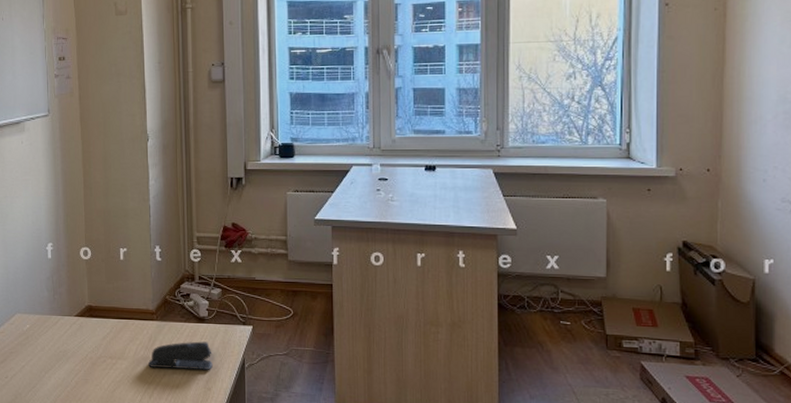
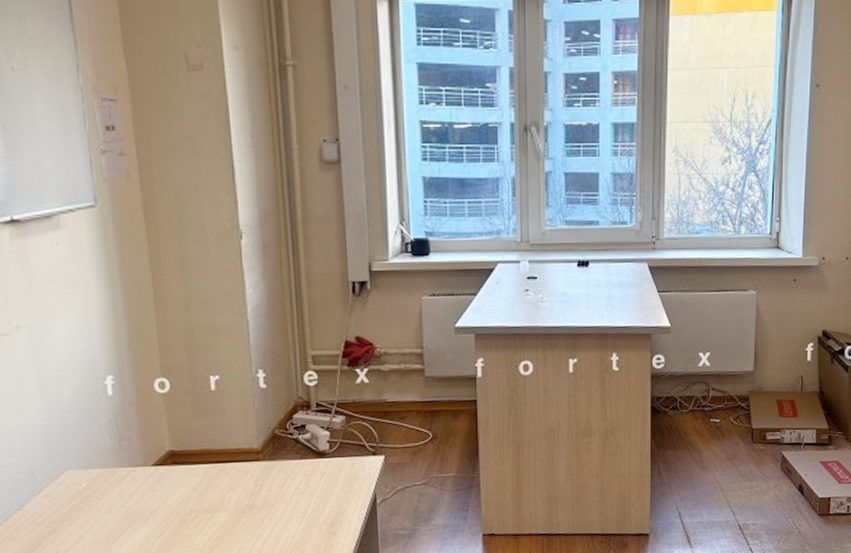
stapler: present [148,341,213,370] -> none [255,479,337,517]

